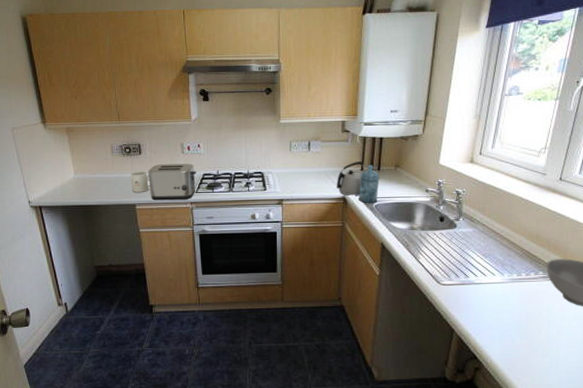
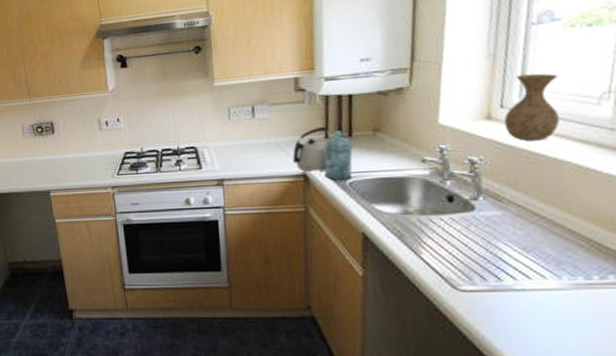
mug: present [130,171,150,192] -> none [43,152,65,177]
toaster: present [147,163,197,200] -> none [62,141,117,185]
vase: none [481,131,517,180] -> present [503,73,560,141]

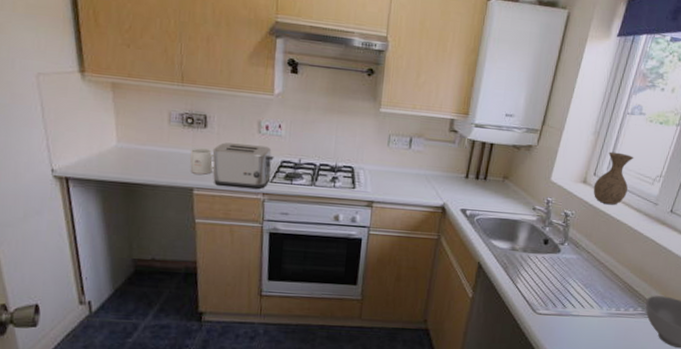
mug: none [43,152,65,177] -> present [189,148,215,175]
toaster: none [62,141,117,185] -> present [212,142,274,190]
kettle: present [292,126,332,172] -> none [435,167,471,206]
canister: present [324,130,353,180] -> none [459,172,485,216]

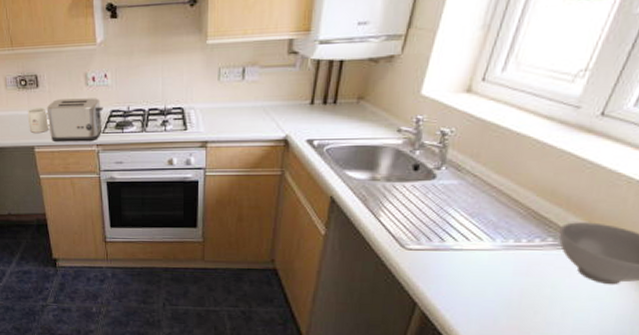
vase: present [593,151,634,205] -> none [481,47,544,116]

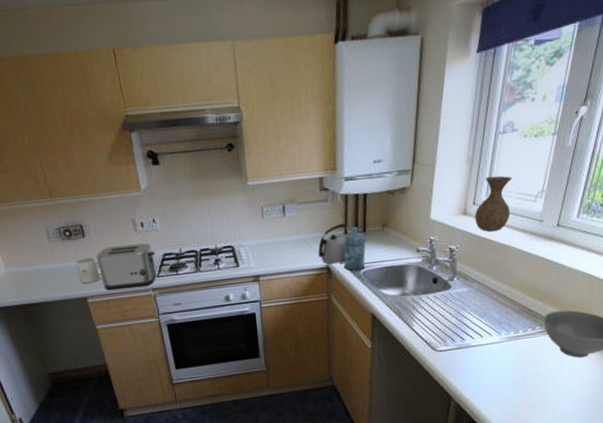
kettle: none [276,91,317,137] -> present [318,222,350,264]
canister: none [305,97,335,146] -> present [343,226,366,271]
vase: none [481,47,544,116] -> present [474,176,512,232]

